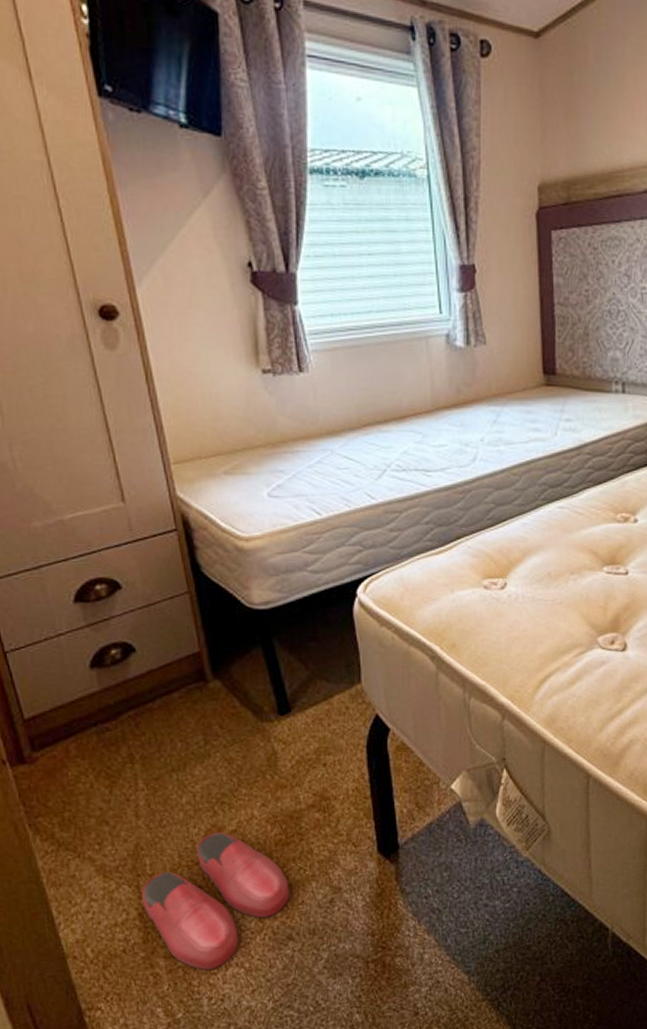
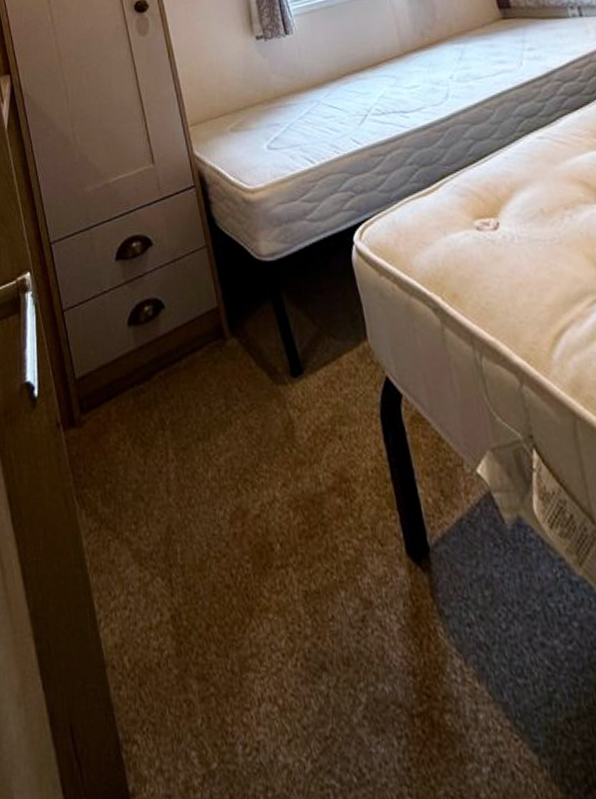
slippers: present [142,832,290,970] -> none [174,517,319,702]

